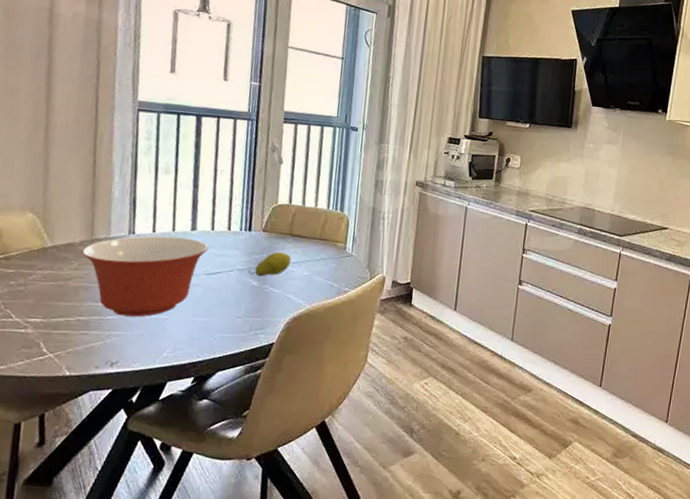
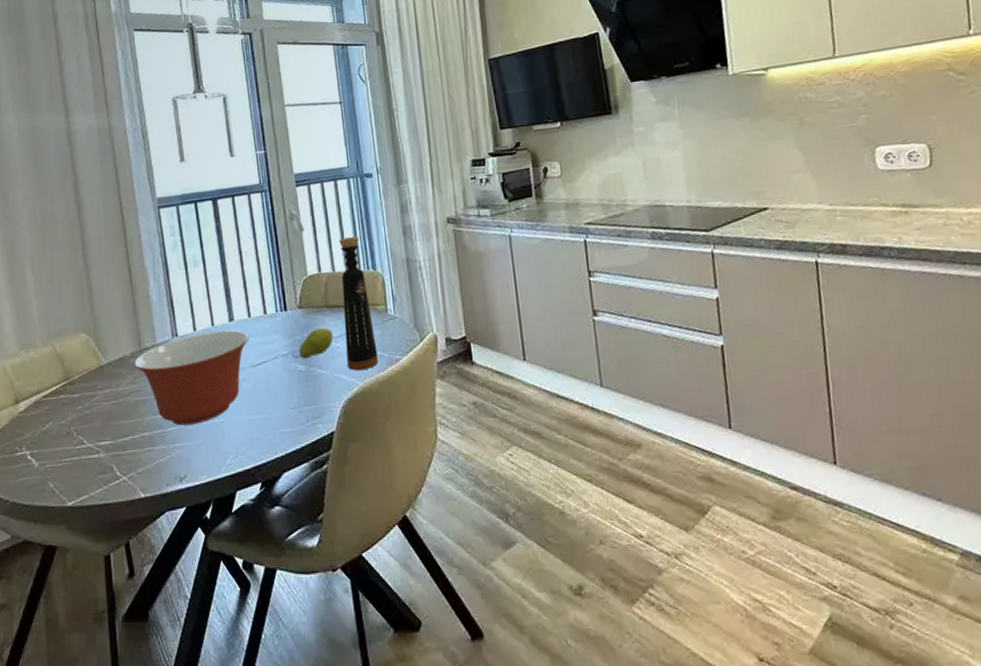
bottle: none [299,178,333,295] -> present [339,236,378,371]

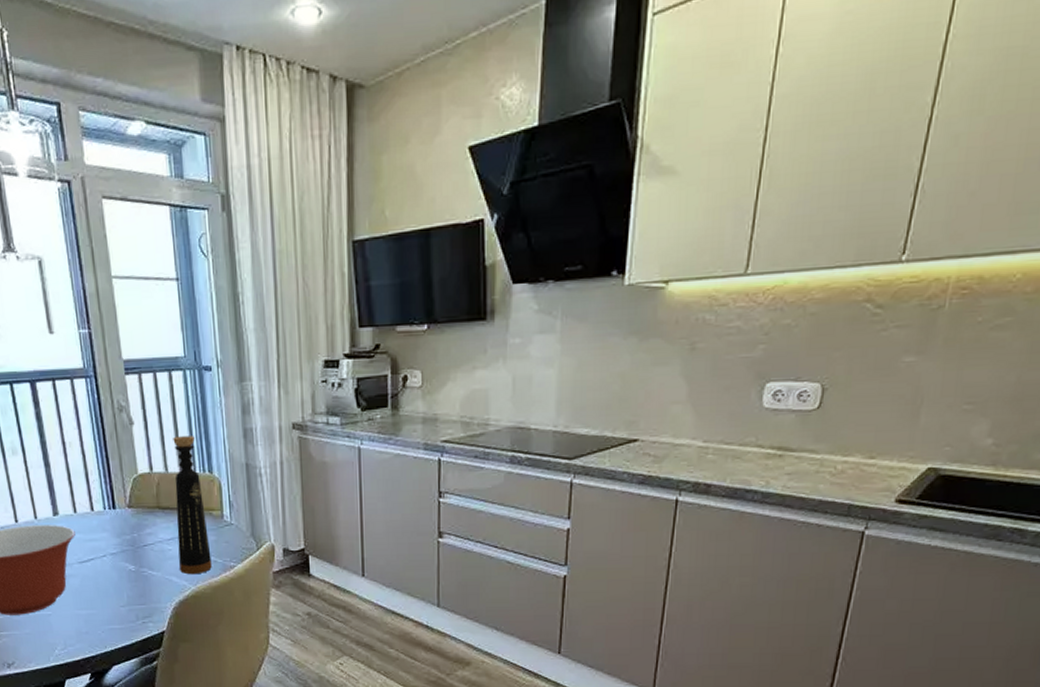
fruit: present [293,328,334,359] -> none [122,529,165,559]

